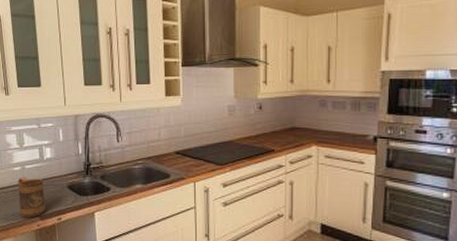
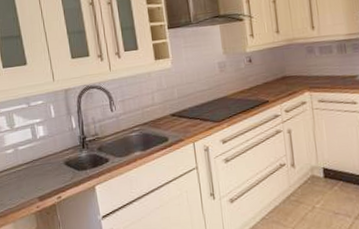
mug: present [18,177,45,218] -> none [12,158,44,201]

